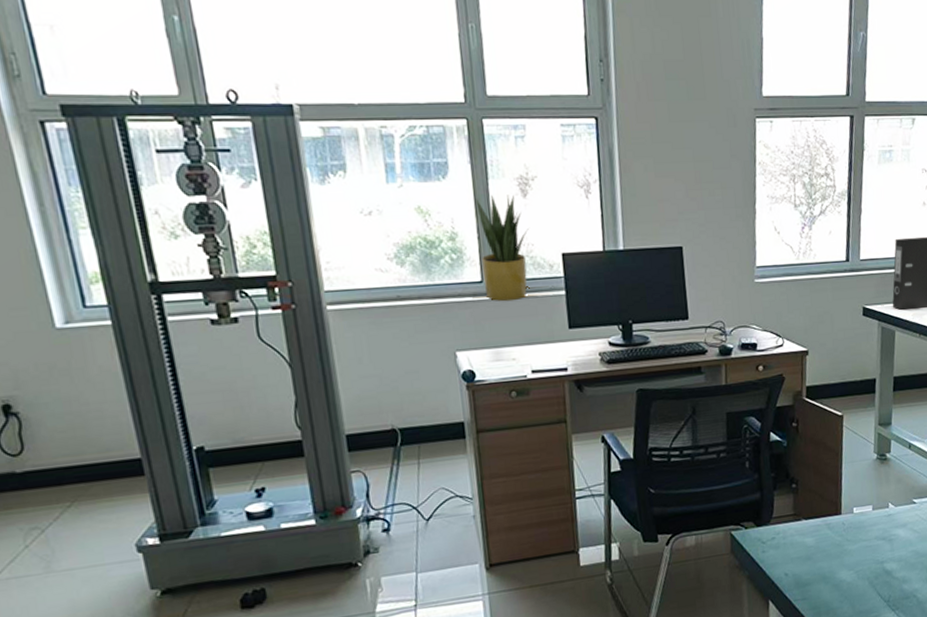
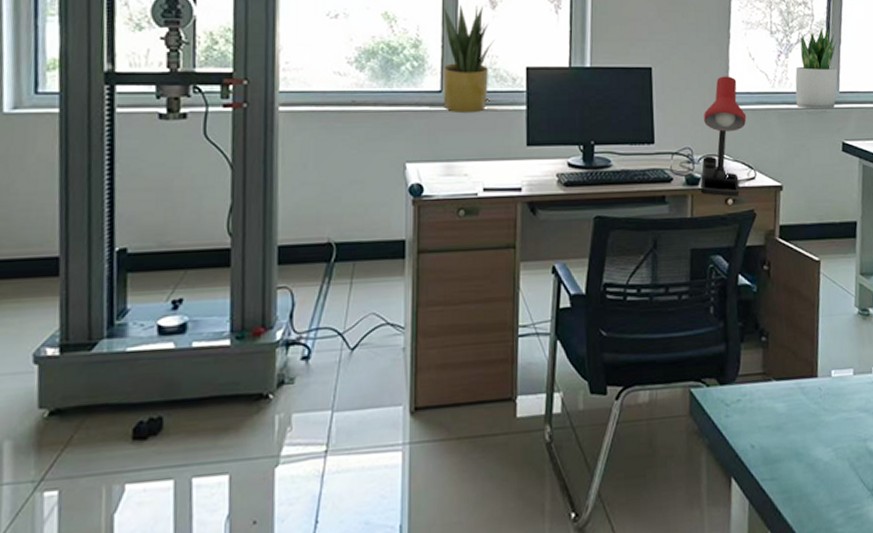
desk lamp: none [733,250,774,364] -> present [701,76,747,197]
planter: none [818,198,859,278] -> present [795,28,838,110]

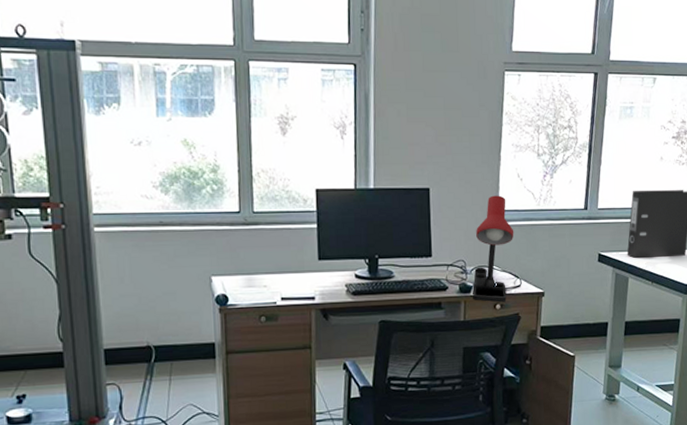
planter: present [443,5,495,114] -> none [238,132,286,232]
planter: present [795,28,838,110] -> none [558,150,598,225]

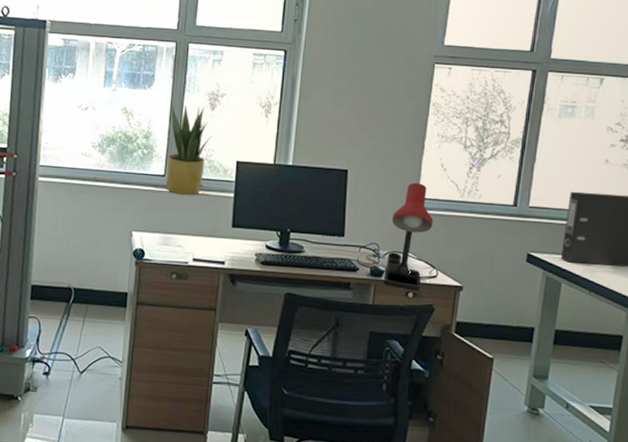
planter: none [238,132,286,232] -> present [165,105,212,196]

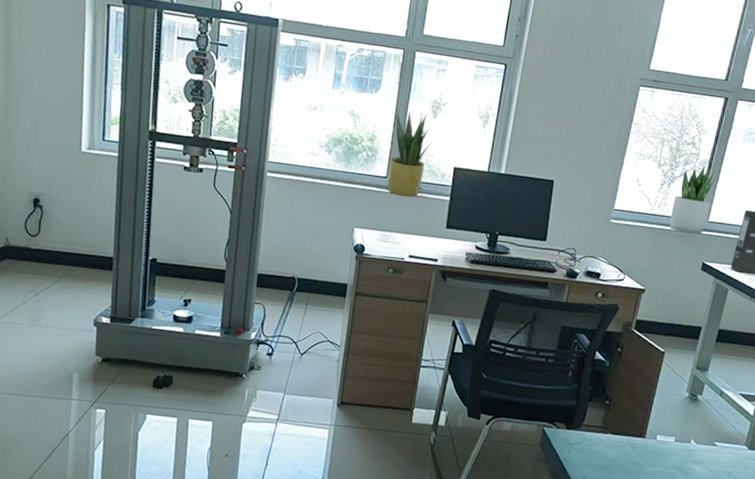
desk lamp: present [384,182,434,291] -> none [577,195,626,292]
planter: none [484,146,531,222] -> present [669,166,715,235]

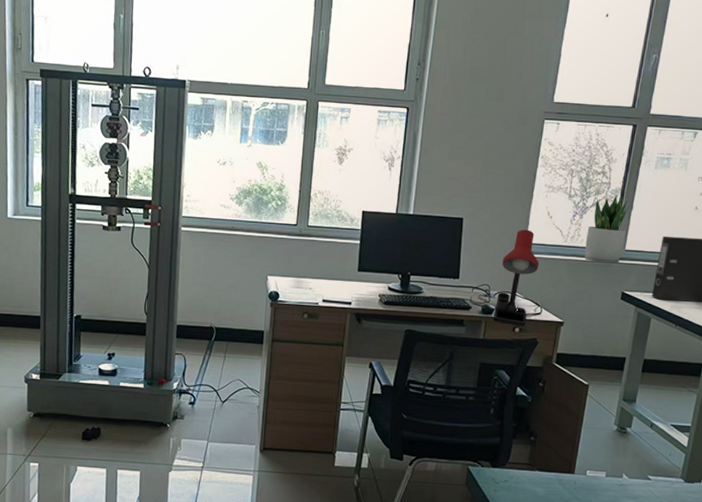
planter: present [387,111,432,198] -> none [297,160,340,243]
desk lamp: none [577,195,626,292] -> present [494,229,540,327]

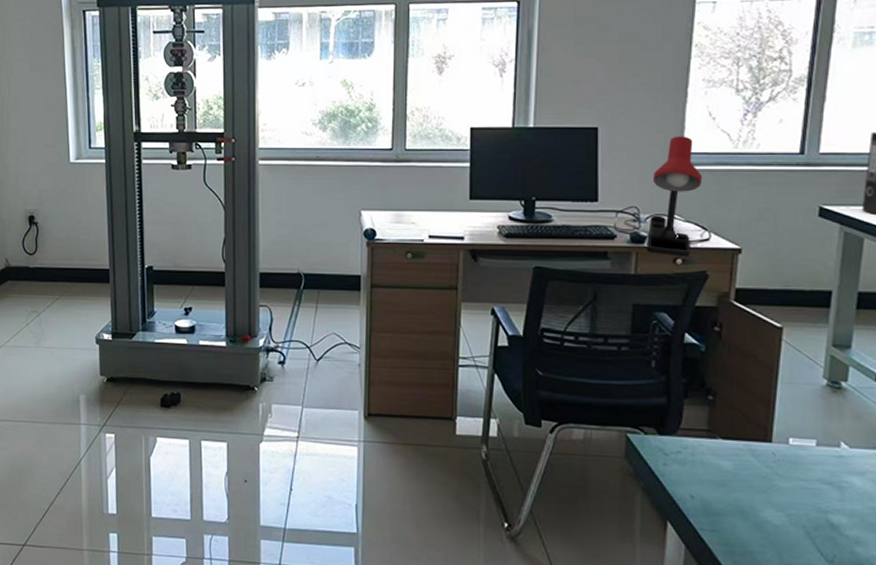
planter: present [584,195,629,264] -> none [763,84,820,171]

